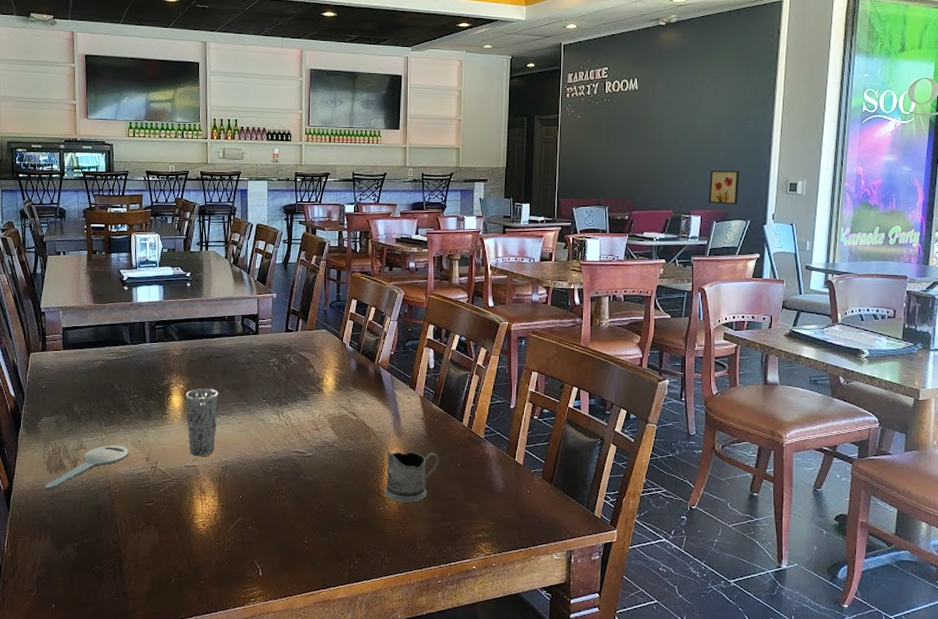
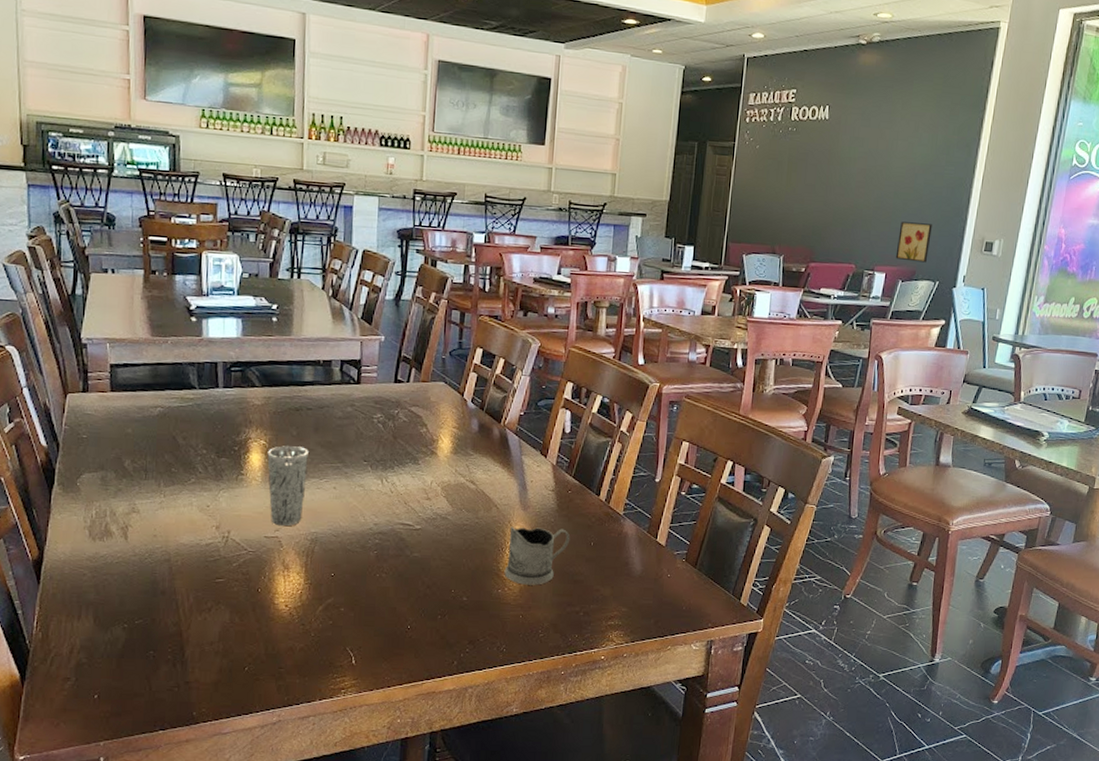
key: present [44,445,129,490] -> none [85,509,194,561]

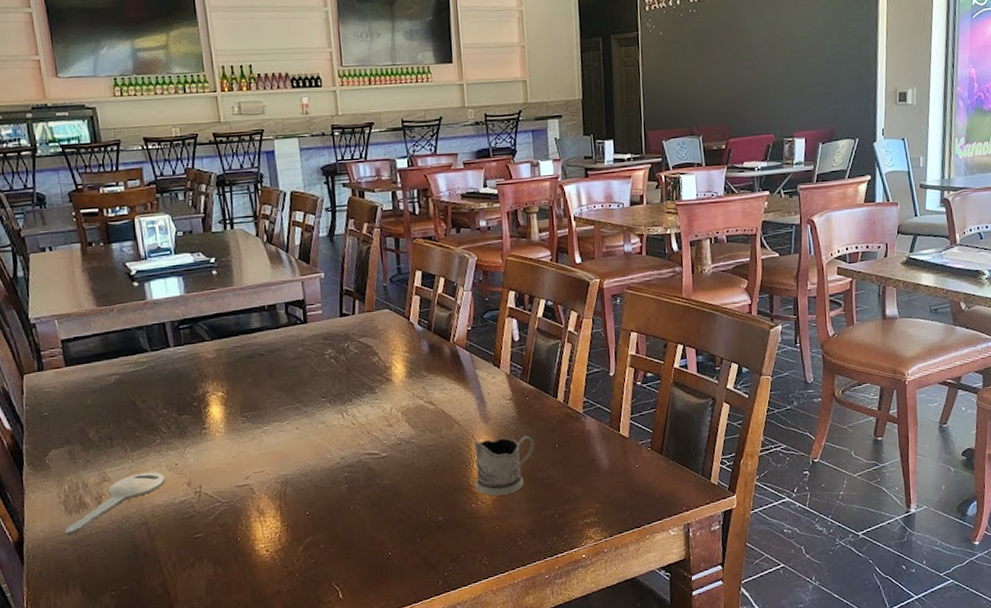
key: none [85,509,194,561] -> present [64,471,165,535]
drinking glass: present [267,446,308,527] -> none [226,393,270,474]
wall art: present [895,221,932,263] -> none [812,83,845,123]

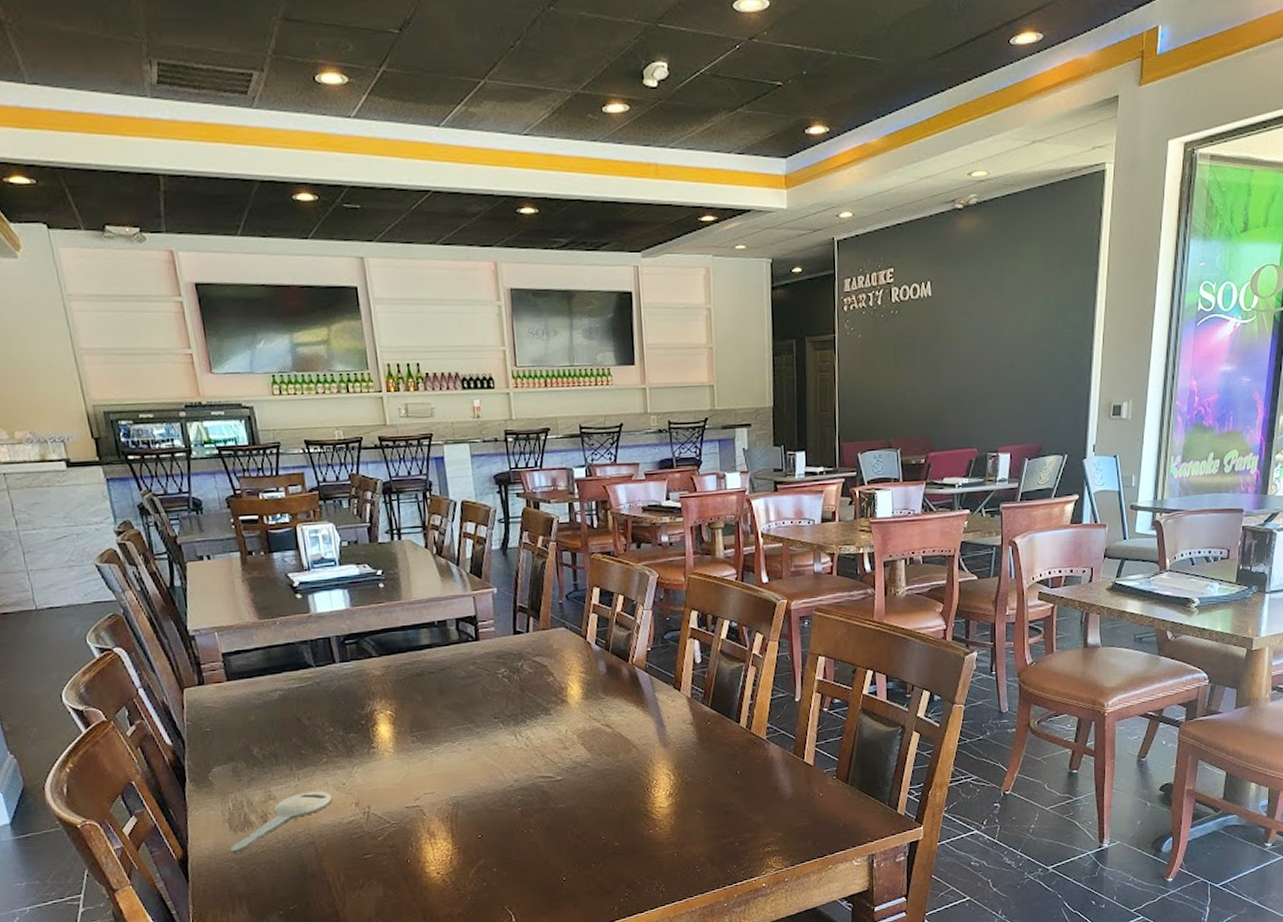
tea glass holder: present [474,435,535,496] -> none [652,761,716,823]

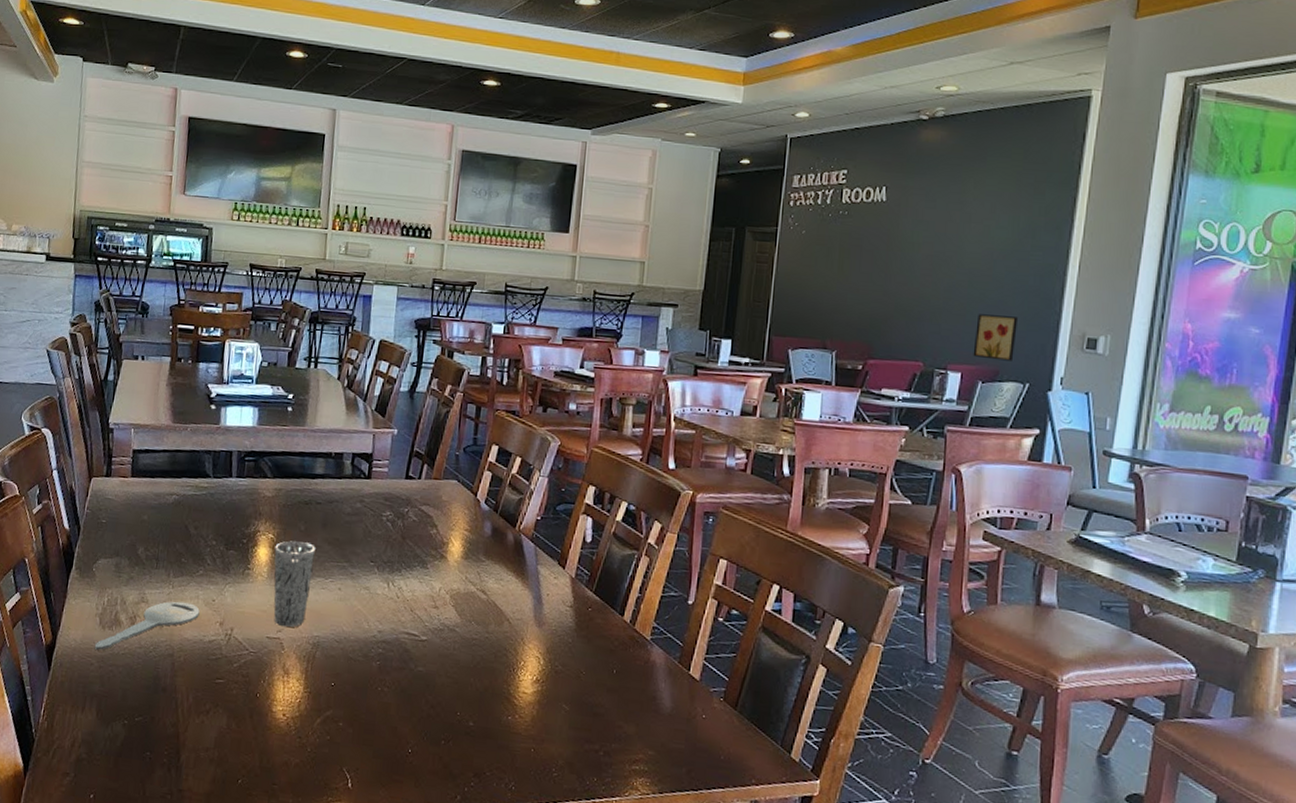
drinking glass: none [395,712,440,795] -> present [273,540,315,628]
wall art: none [1019,394,1054,437] -> present [973,314,1018,361]

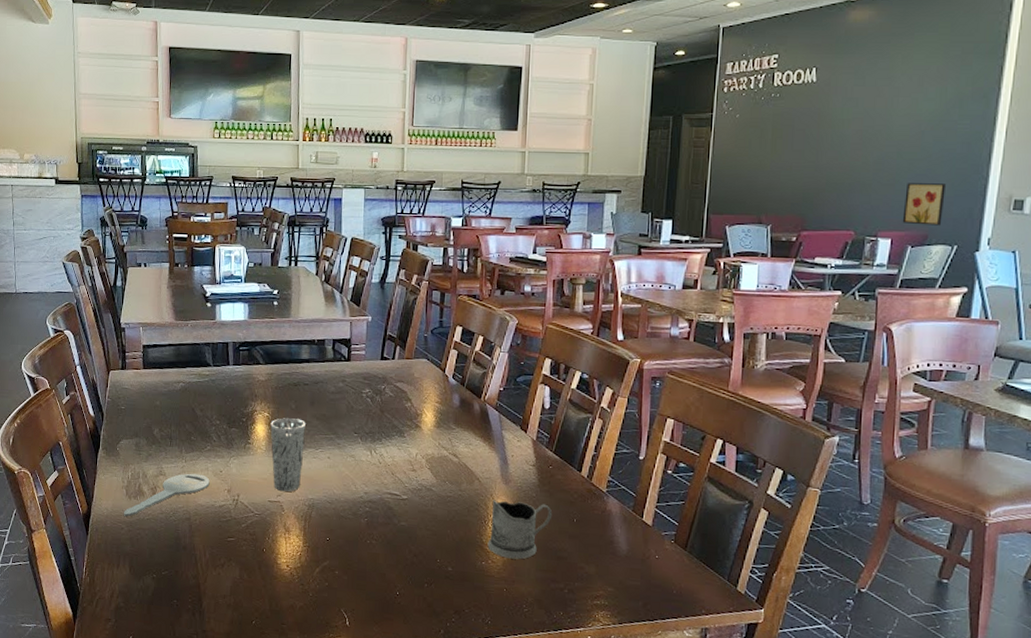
tea glass holder: none [515,644,590,715] -> present [487,499,553,560]

